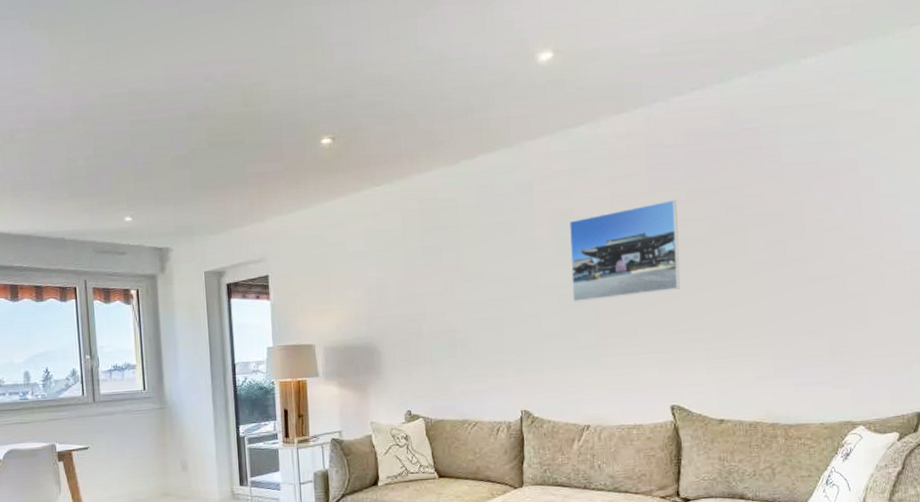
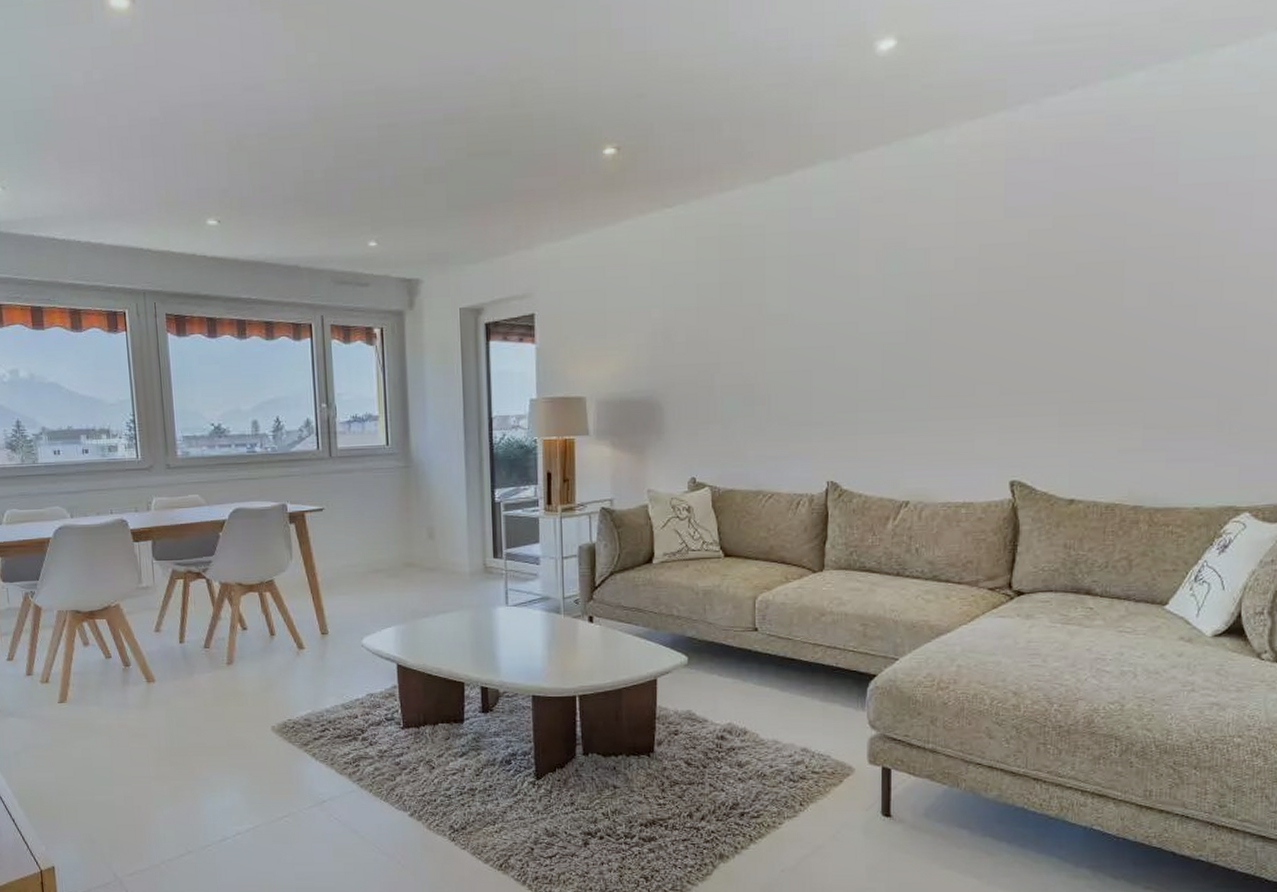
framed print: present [568,199,680,303] -> none [899,228,1038,354]

